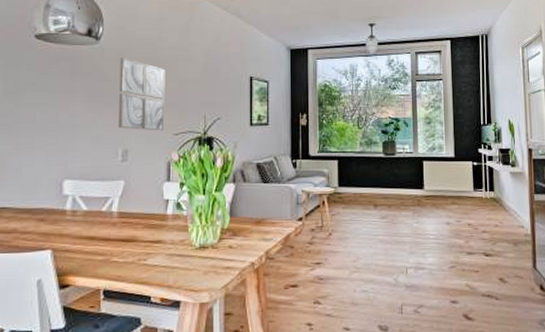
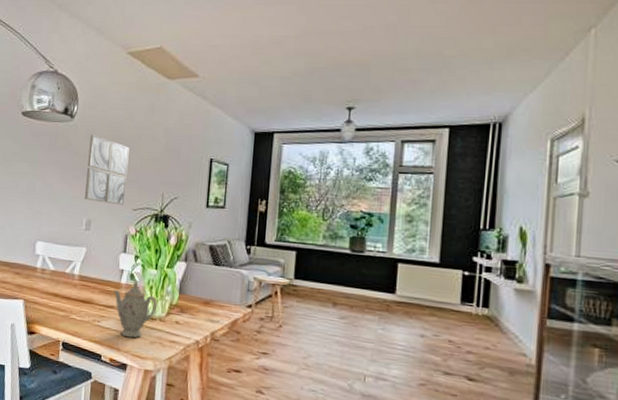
teapot: none [159,209,209,272] -> present [113,280,158,338]

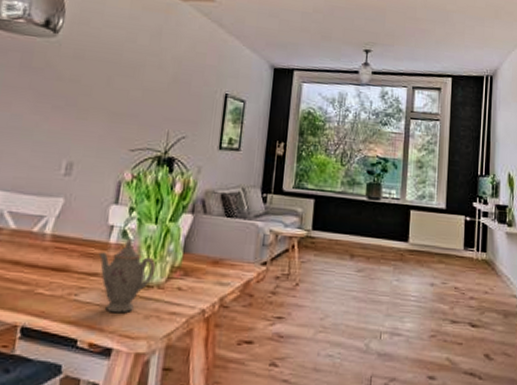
wall art: present [85,135,129,206] -> none [66,56,129,145]

